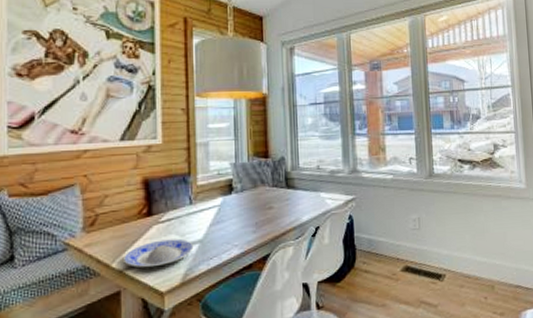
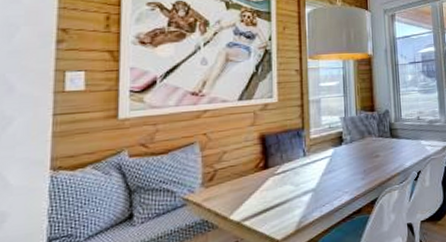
plate: present [124,238,194,268] -> none [241,188,307,218]

